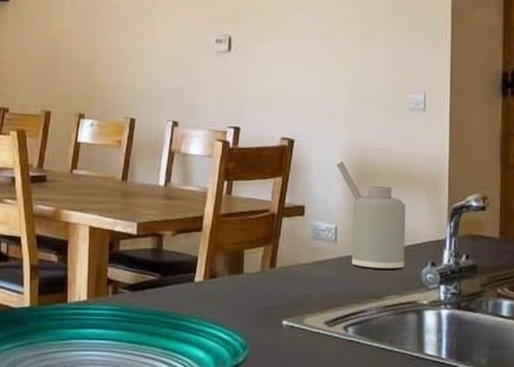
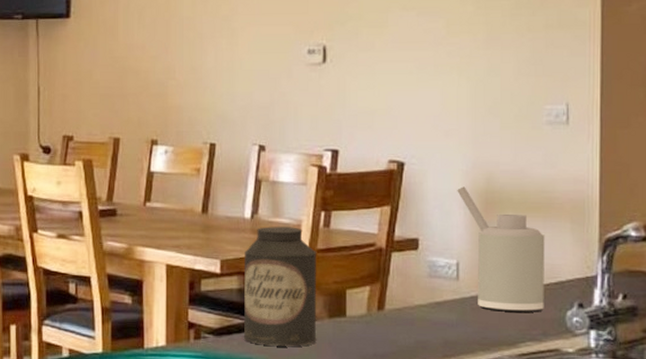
canister: none [155,193,219,300] -> present [243,226,317,346]

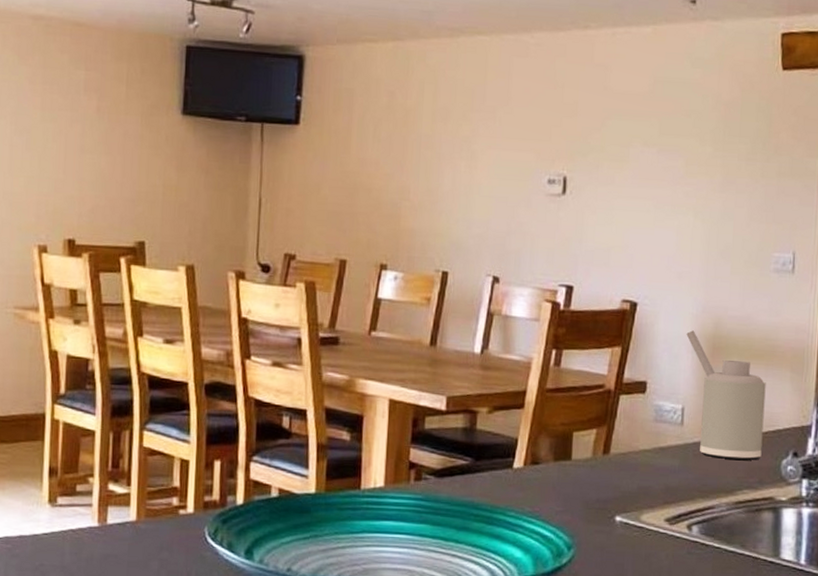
canister: present [243,226,317,346] -> none [466,363,545,490]

